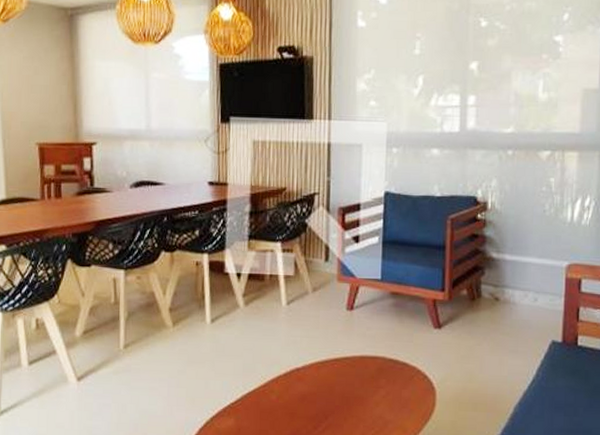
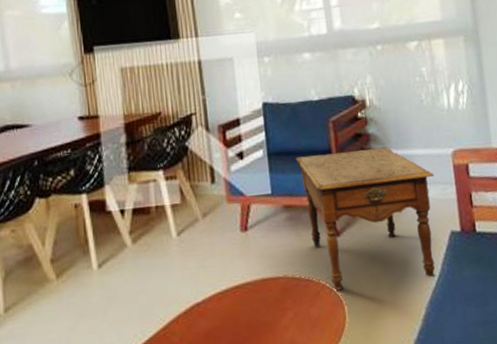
side table: none [409,248,545,381] -> present [295,147,436,290]

